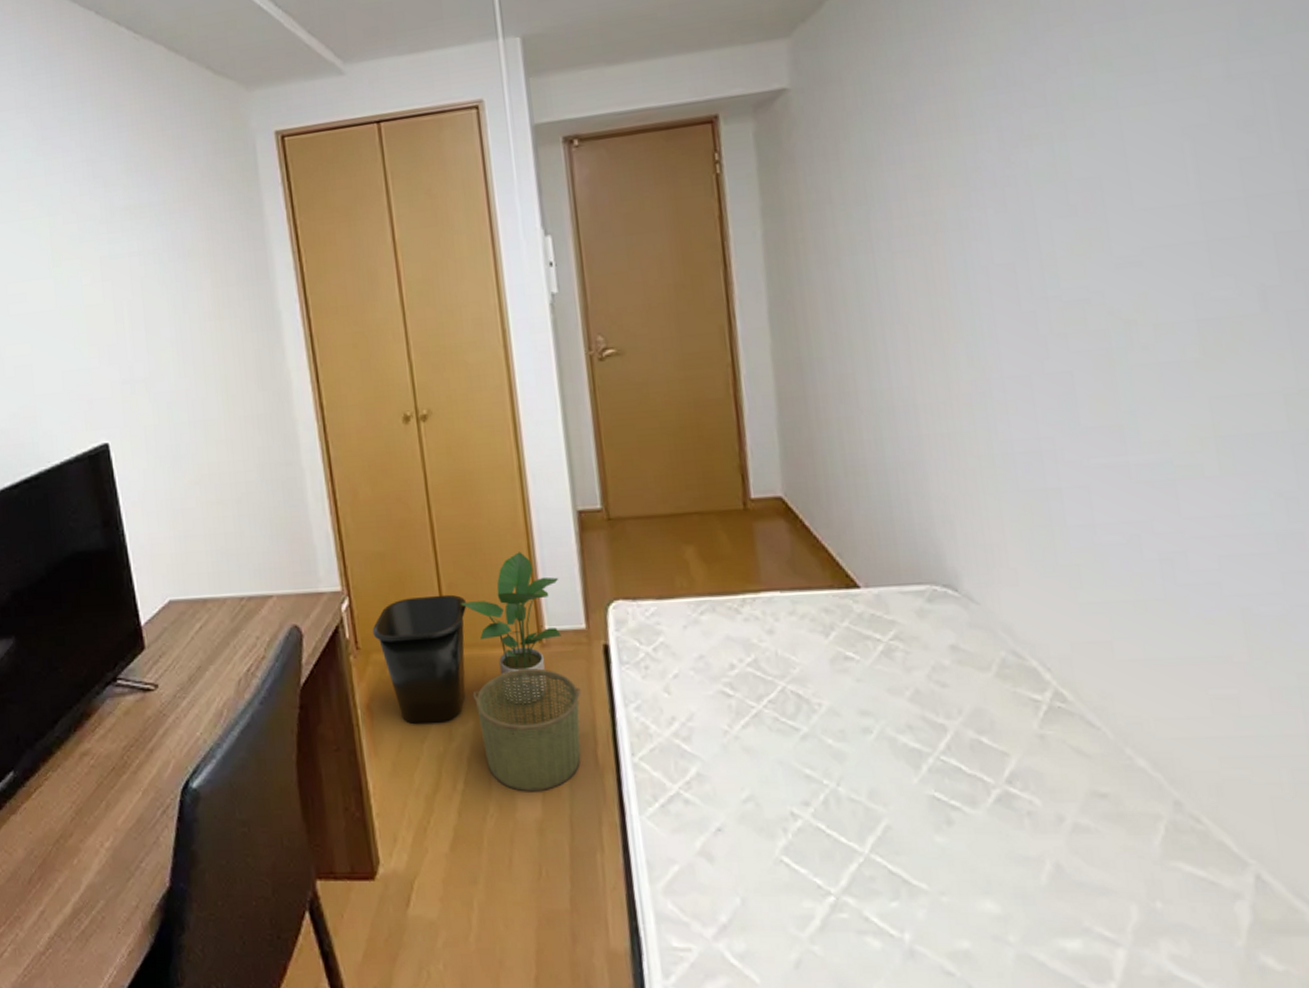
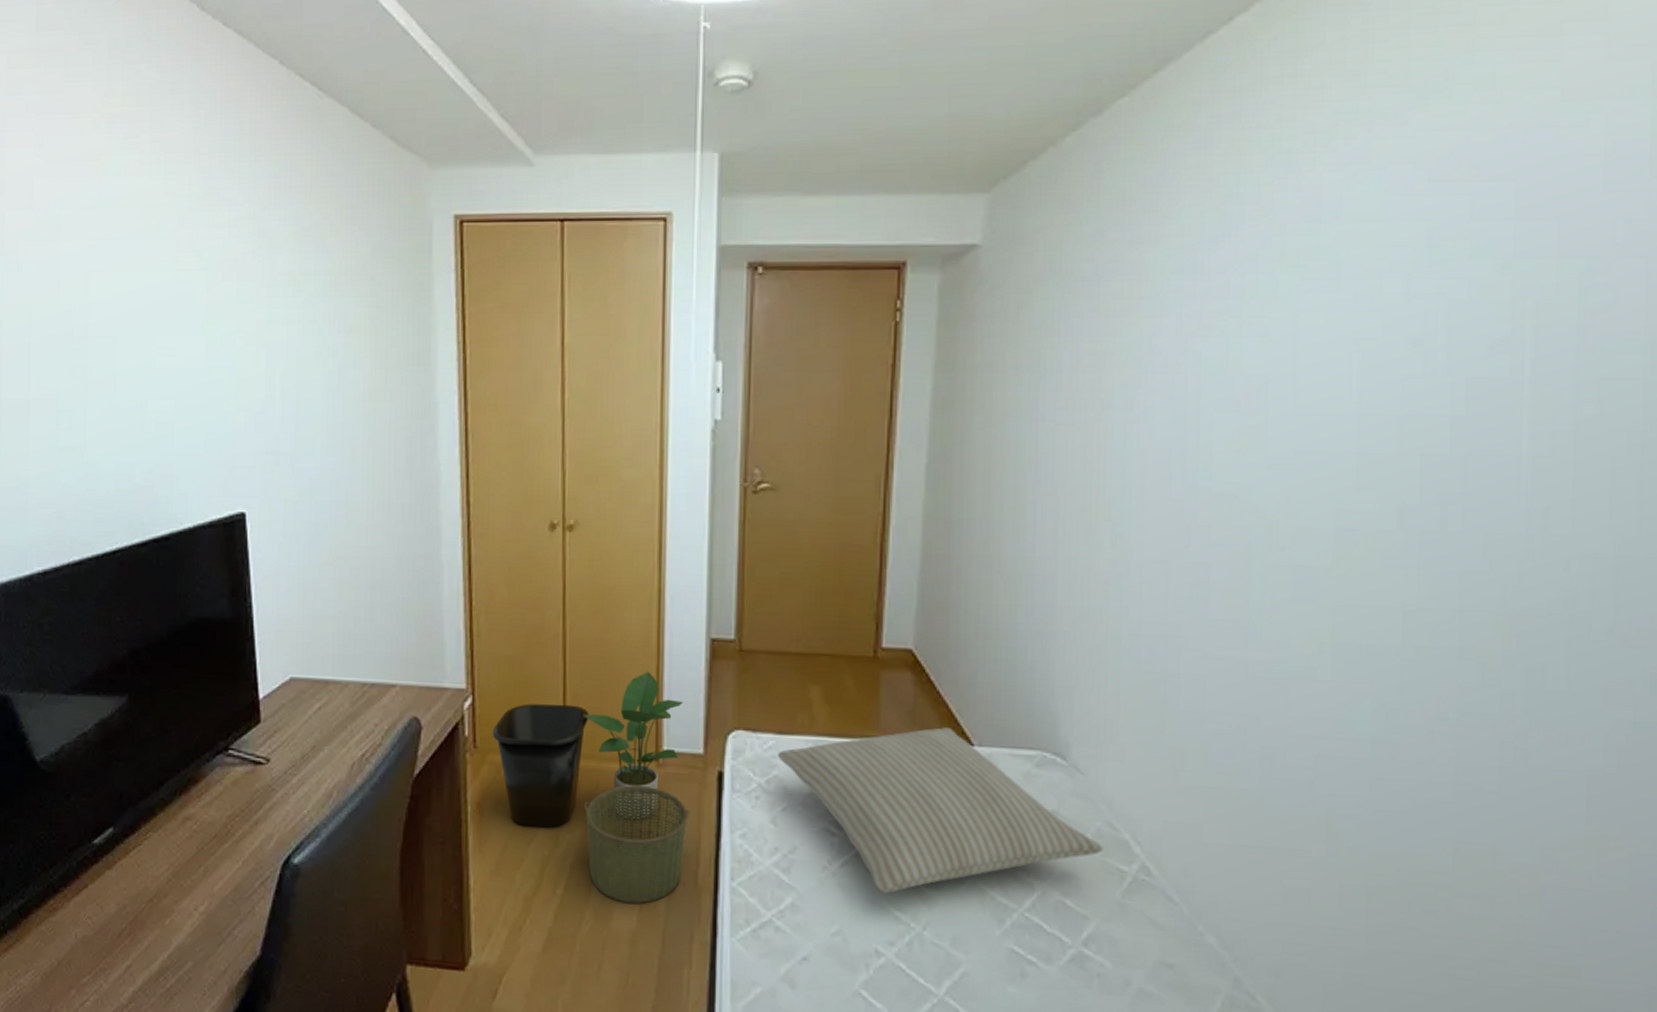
pillow: none [660,572,1012,752] -> present [777,727,1103,894]

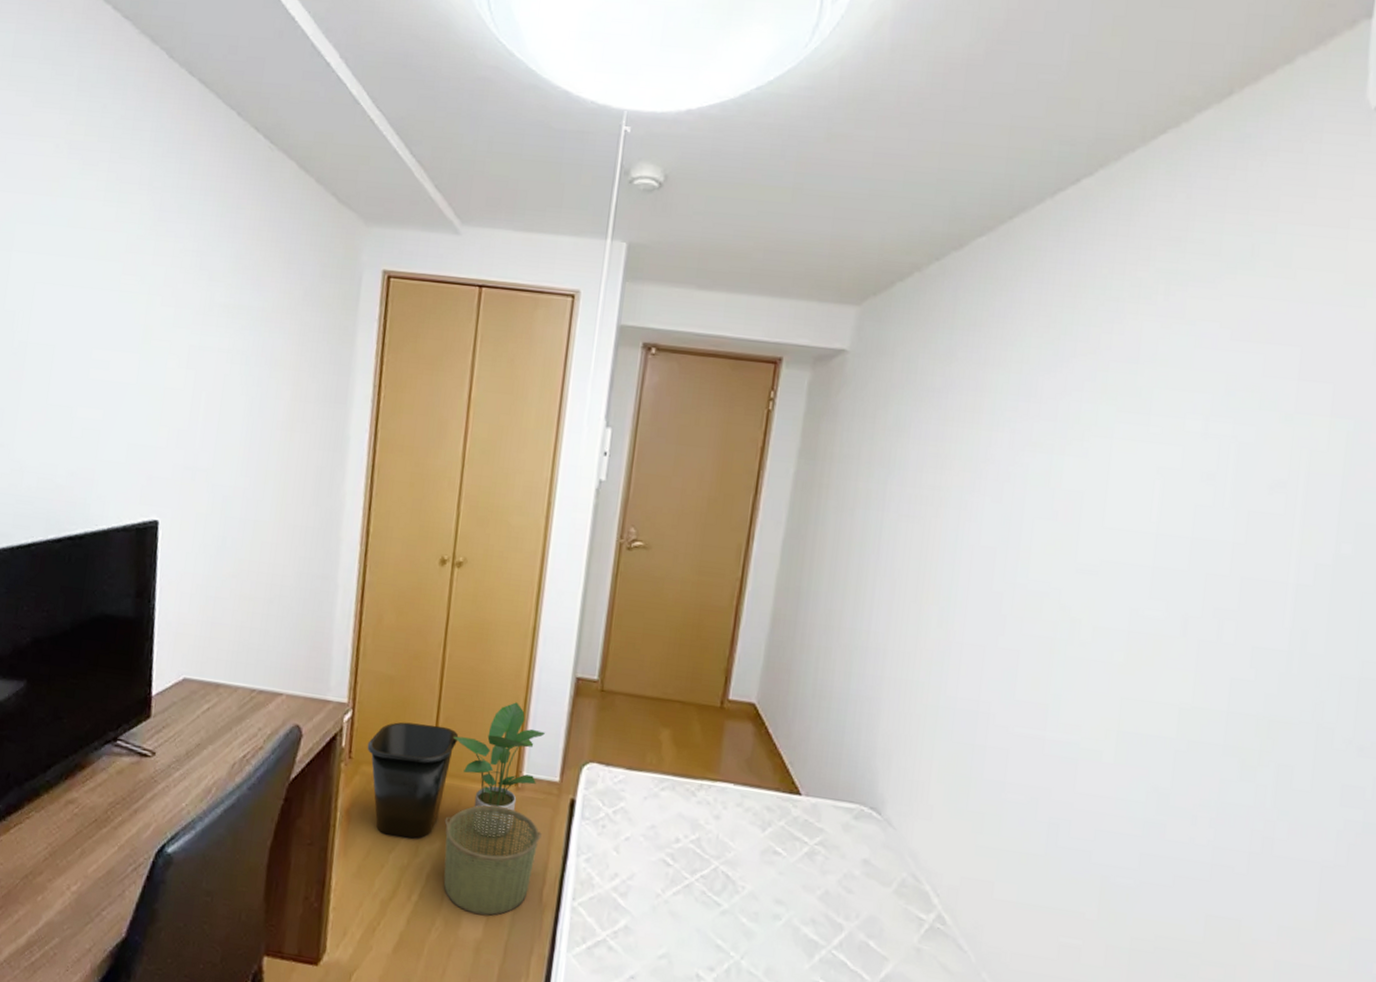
pillow: present [777,727,1103,894] -> none [625,776,906,923]

